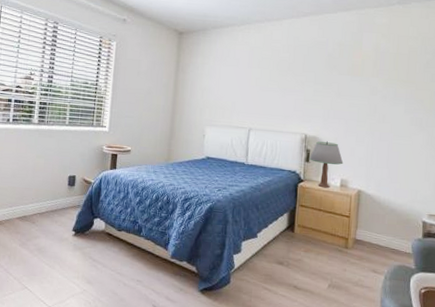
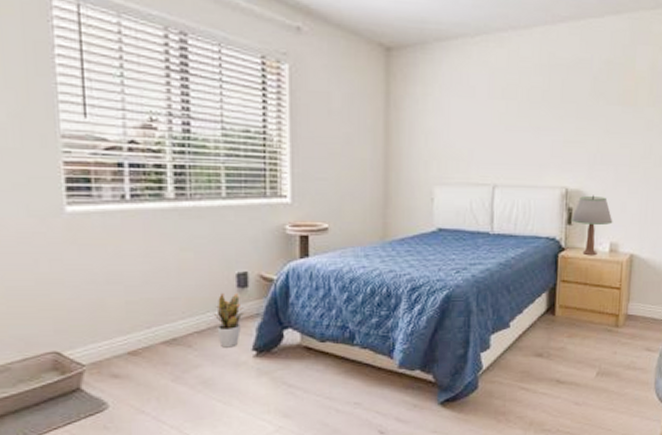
potted plant: none [51,188,72,227] -> present [213,292,247,348]

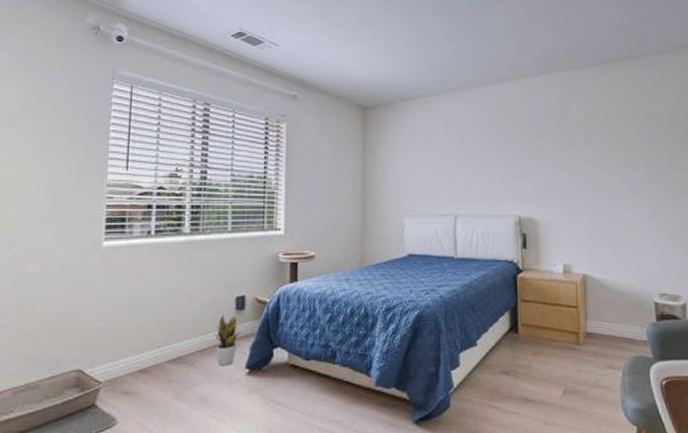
table lamp: present [572,195,613,256] -> none [526,222,564,277]

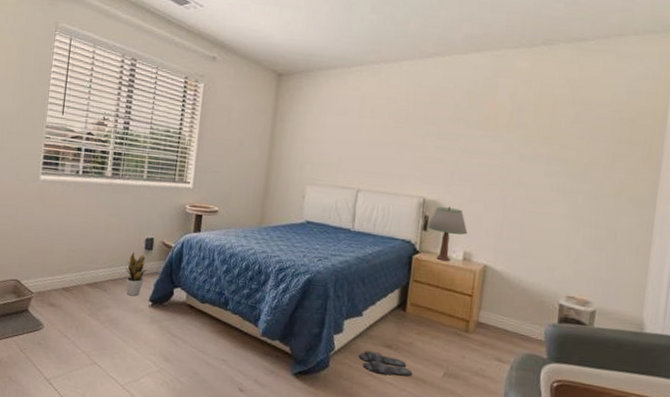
slippers: none [478,380,534,404] -> present [358,350,413,377]
table lamp: none [526,222,564,277] -> present [427,206,468,262]

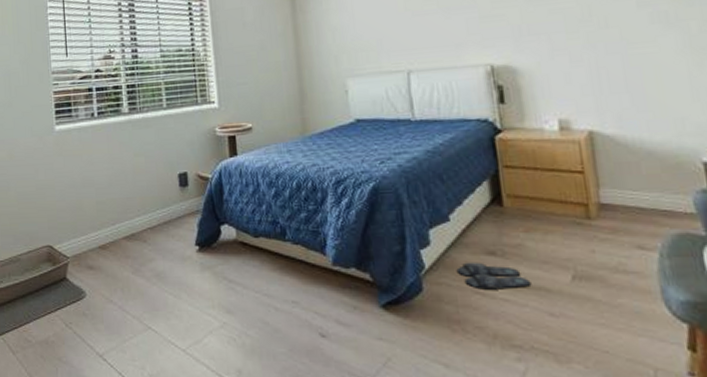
potted plant: present [125,251,149,297] -> none [162,191,189,243]
table lamp: present [427,206,468,262] -> none [504,69,558,137]

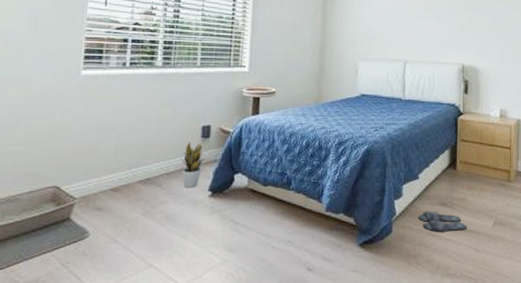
potted plant: none [162,191,189,243] -> present [181,141,207,188]

